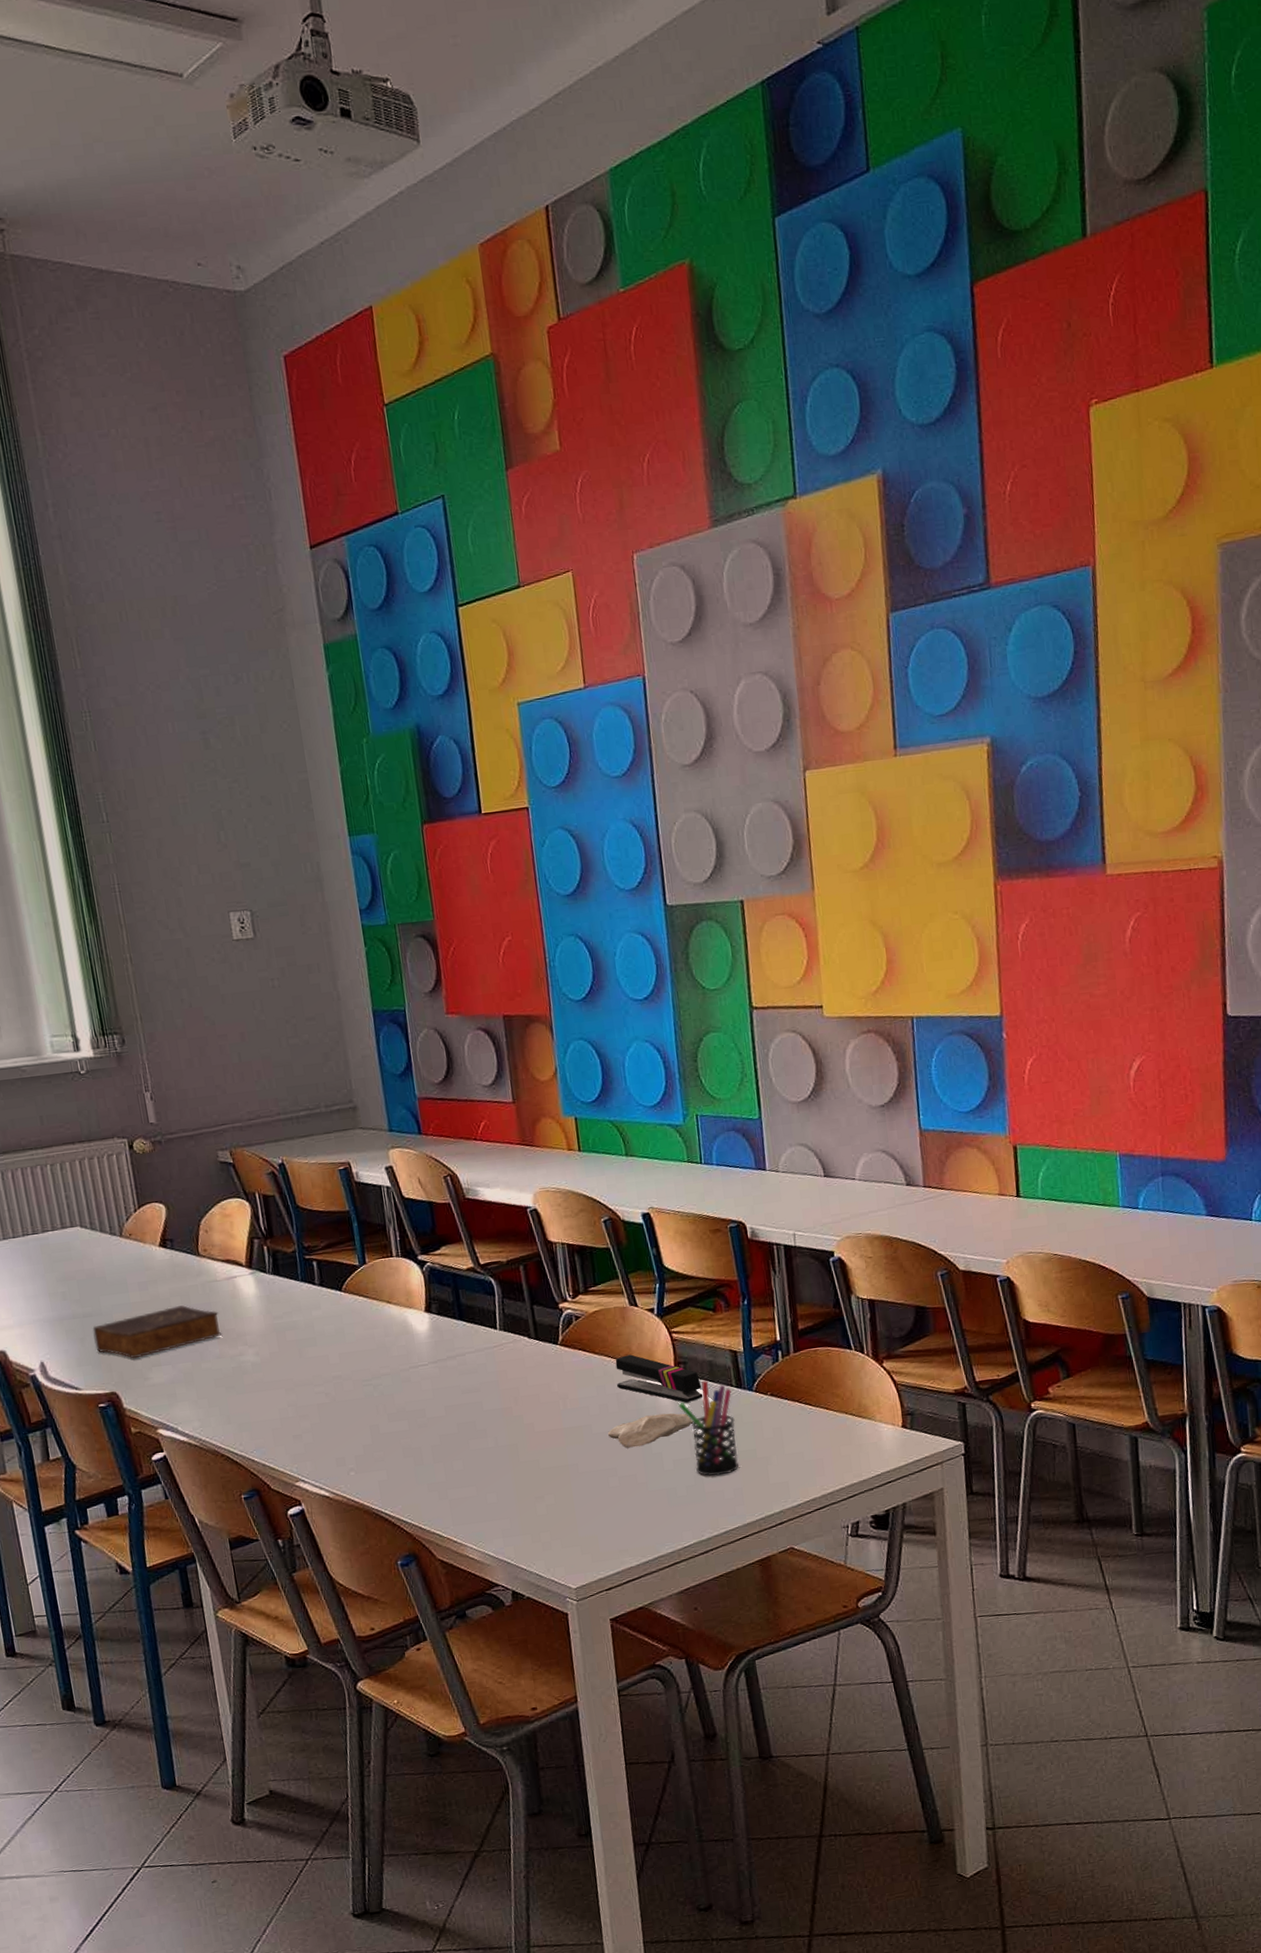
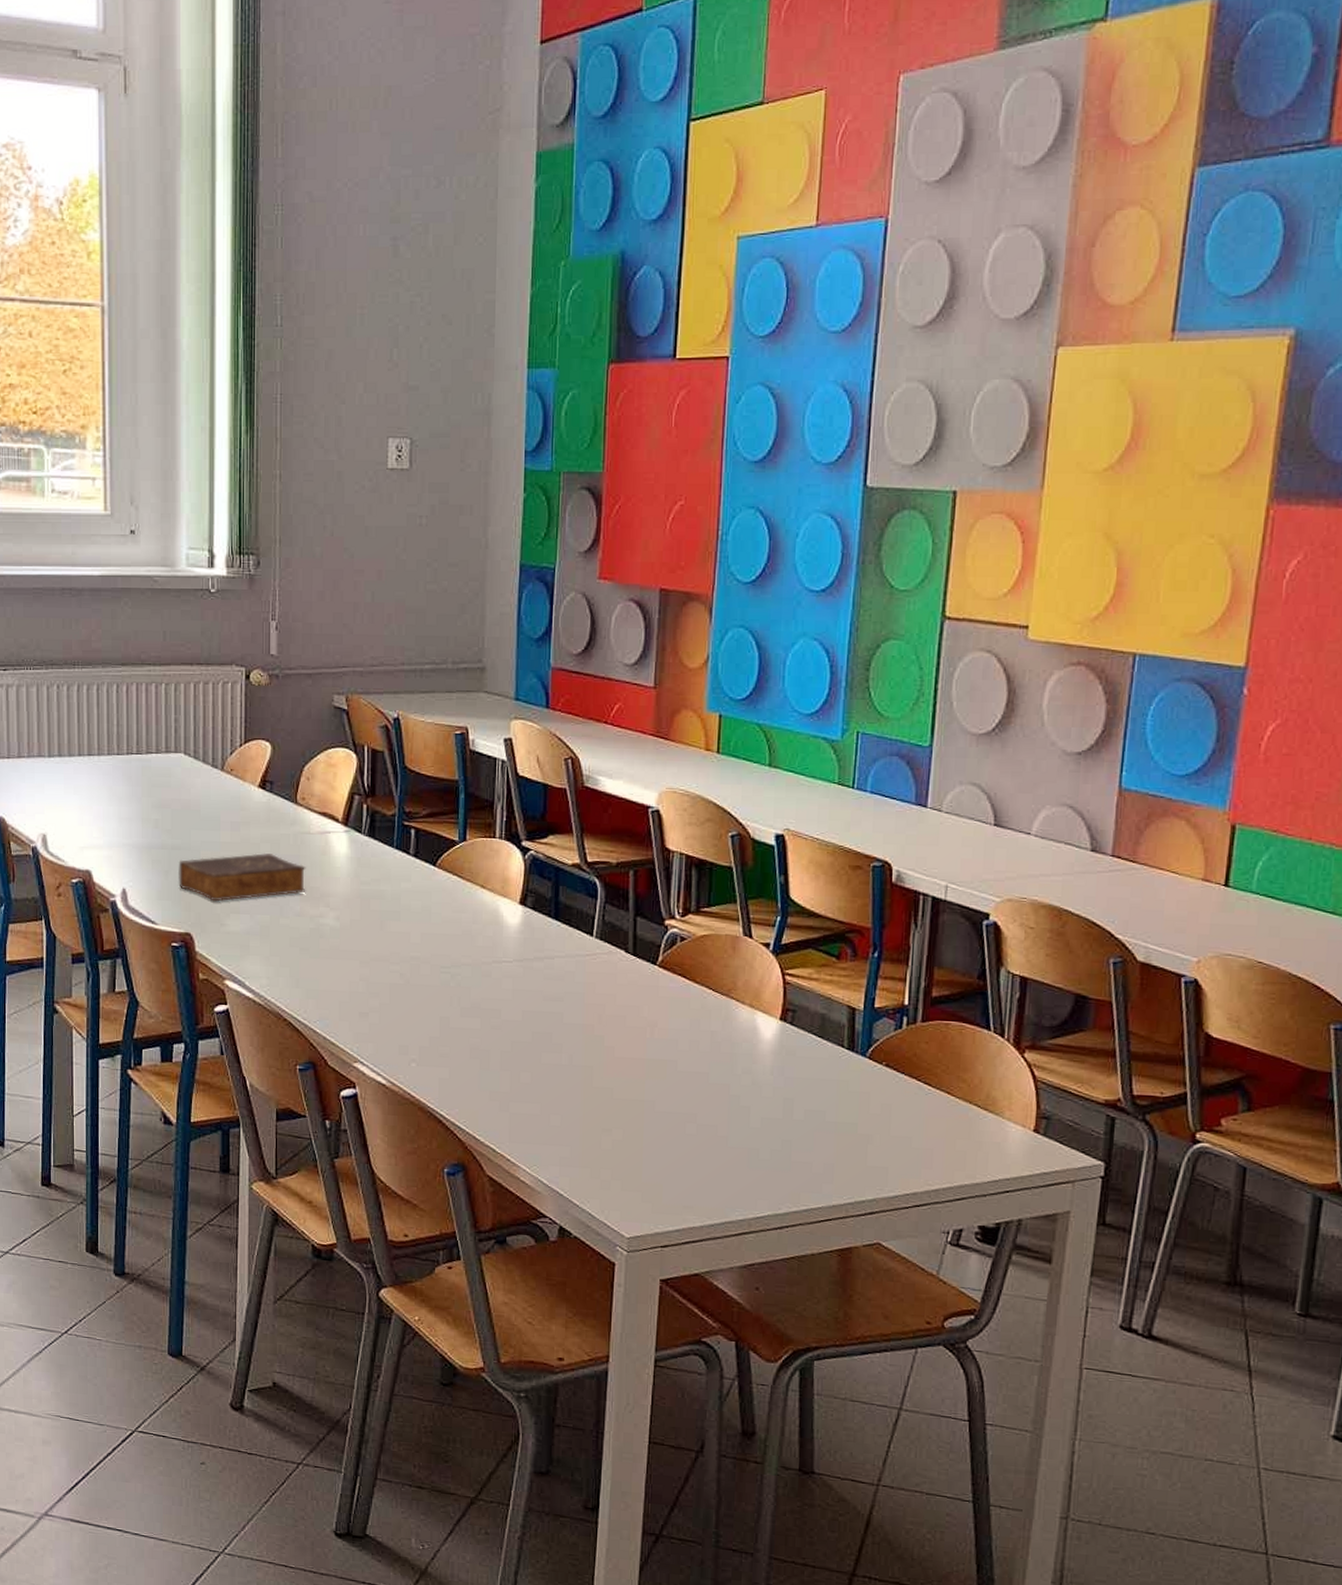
computer mouse: present [607,1413,694,1449] -> none [693,1062,792,1096]
stapler: present [615,1354,703,1403] -> none [714,990,809,1056]
pen holder: present [678,1380,739,1477] -> none [778,1034,841,1146]

